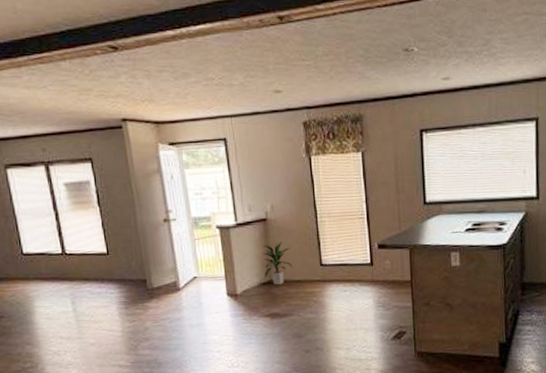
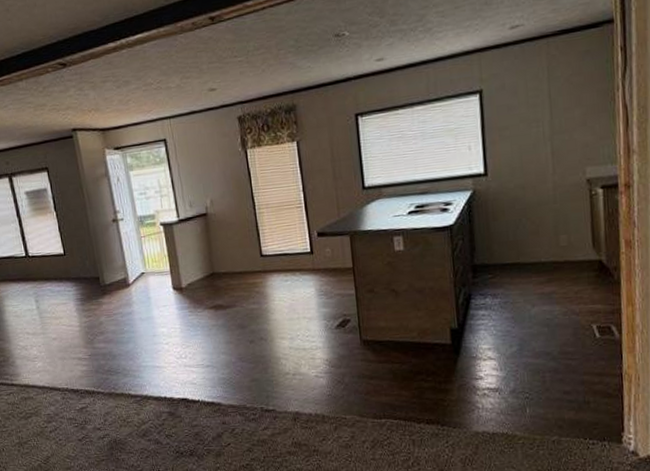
indoor plant: present [262,241,293,285] -> none [204,235,234,277]

